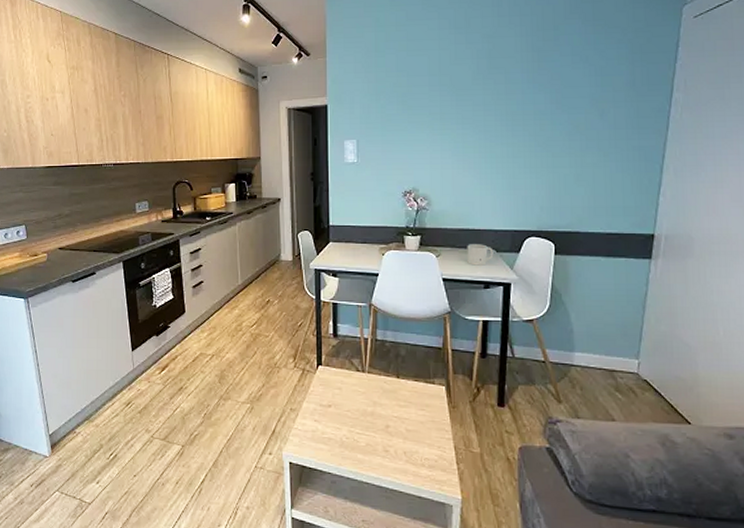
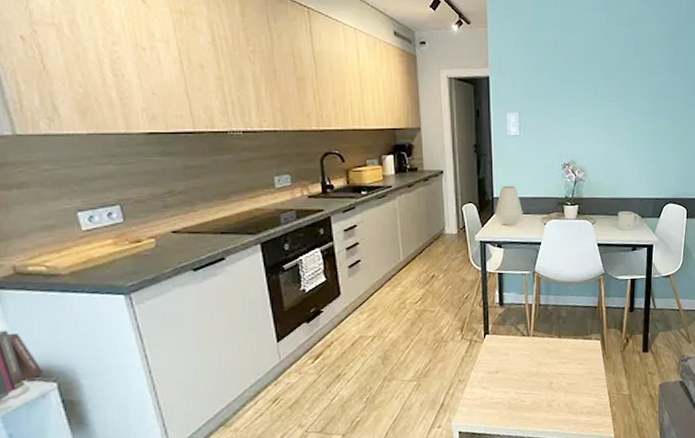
vase: none [330,214,360,254] -> present [495,185,523,225]

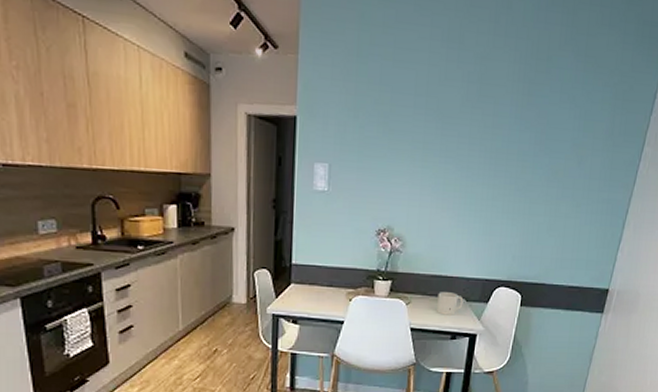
vase: present [495,185,523,225] -> none [292,251,325,299]

